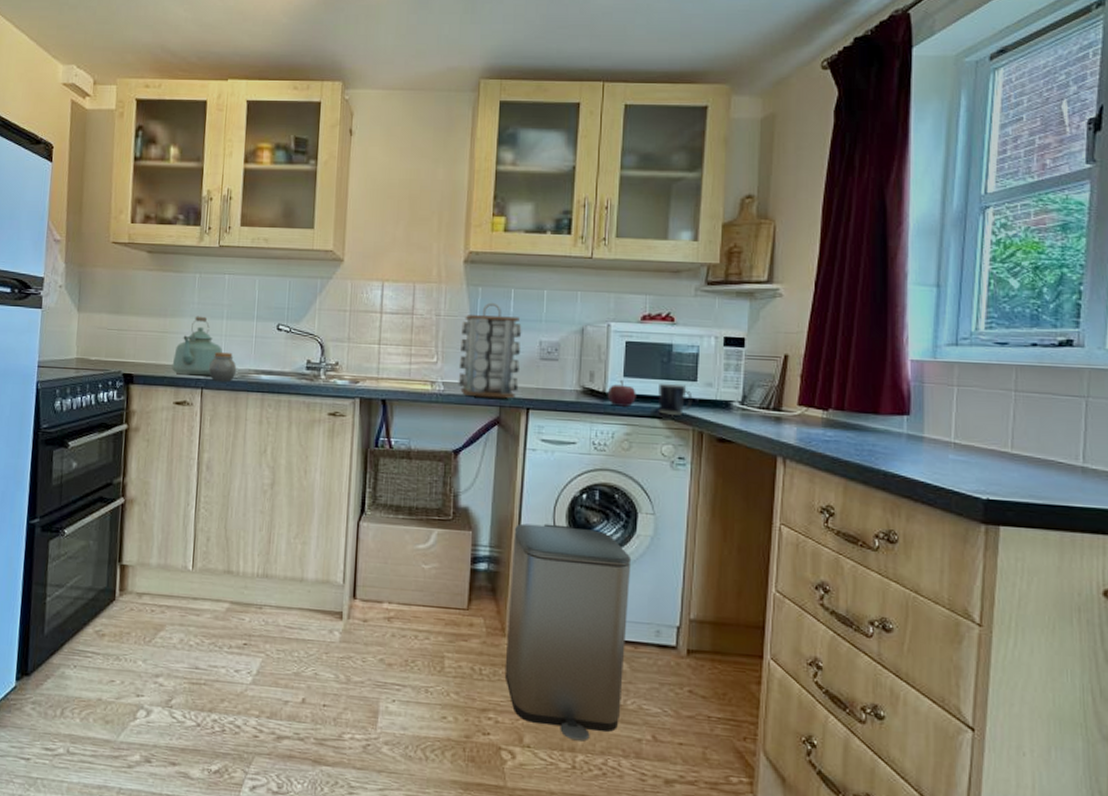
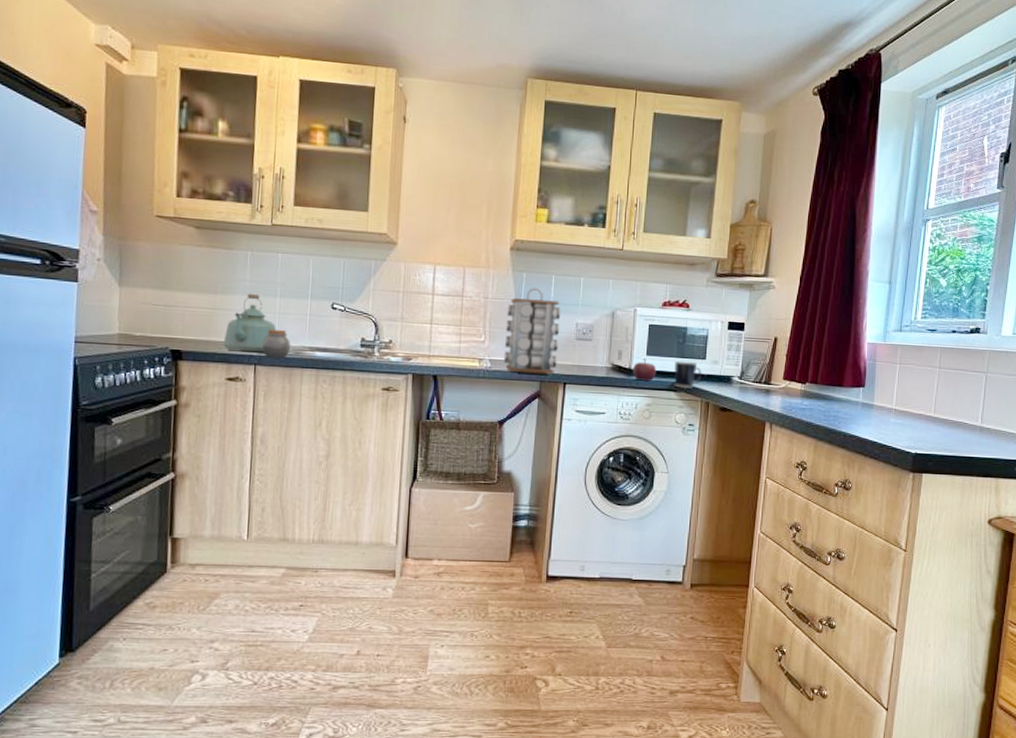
pedal bin: present [505,523,632,742] -> none [541,484,649,666]

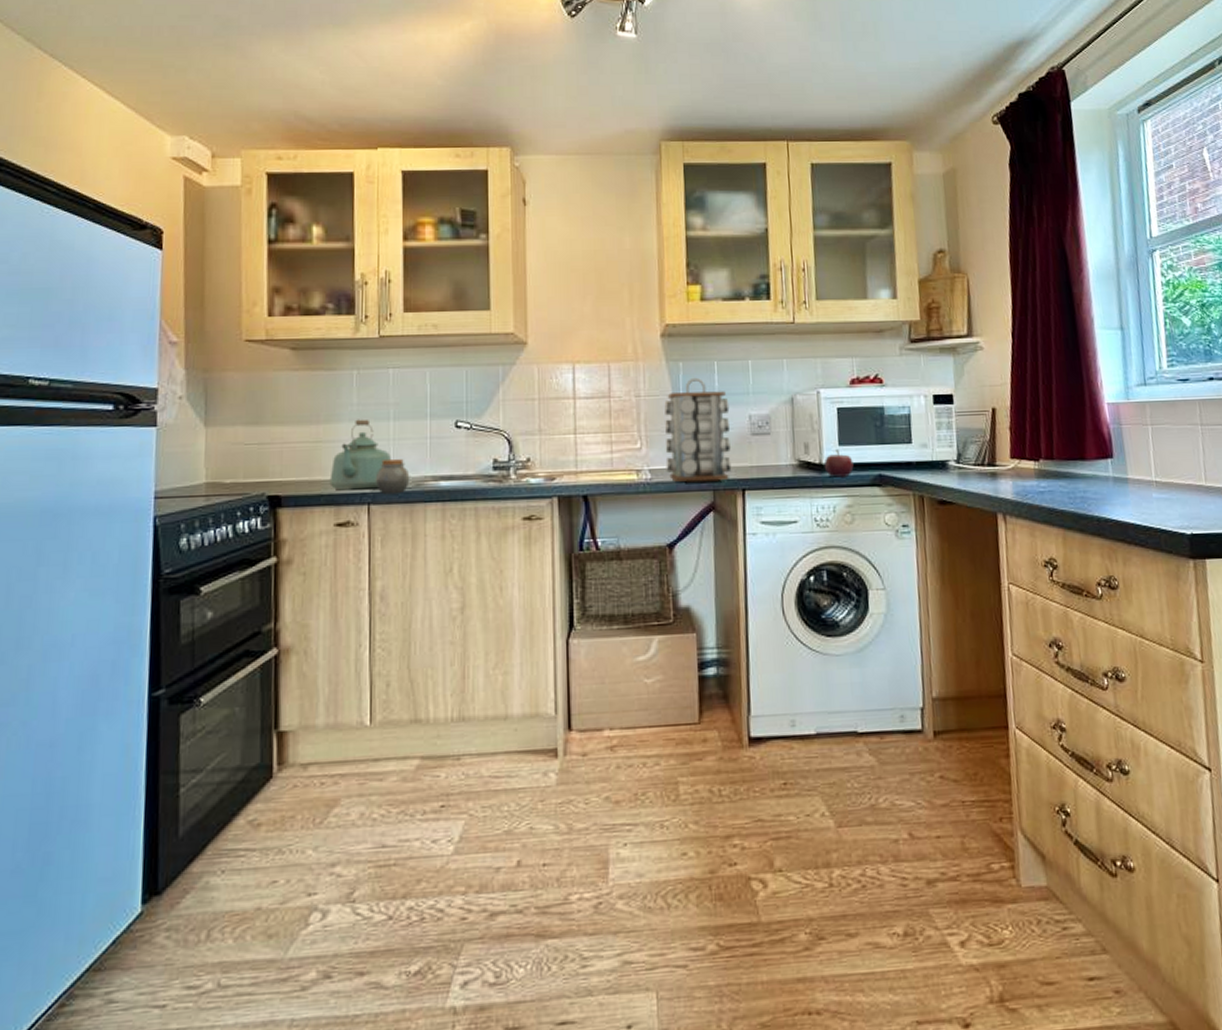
mug: present [673,360,702,389] -> none [874,447,910,483]

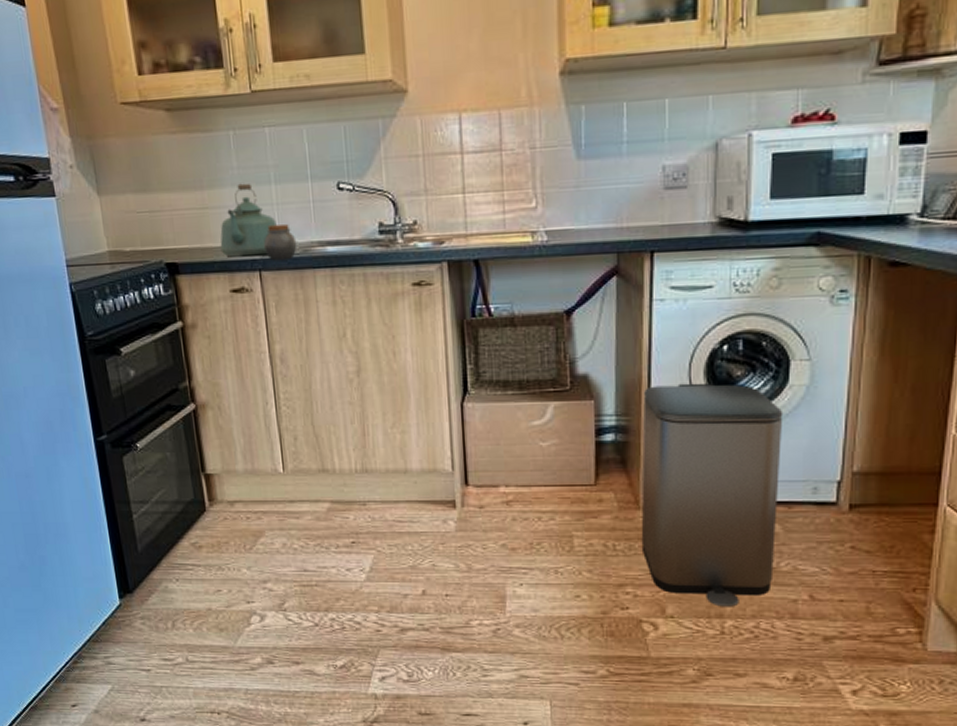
spice rack: present [664,377,732,483] -> none [562,122,640,245]
pedal bin: none [741,613,874,854] -> present [641,382,783,607]
fruit: present [823,450,854,478] -> none [749,204,787,237]

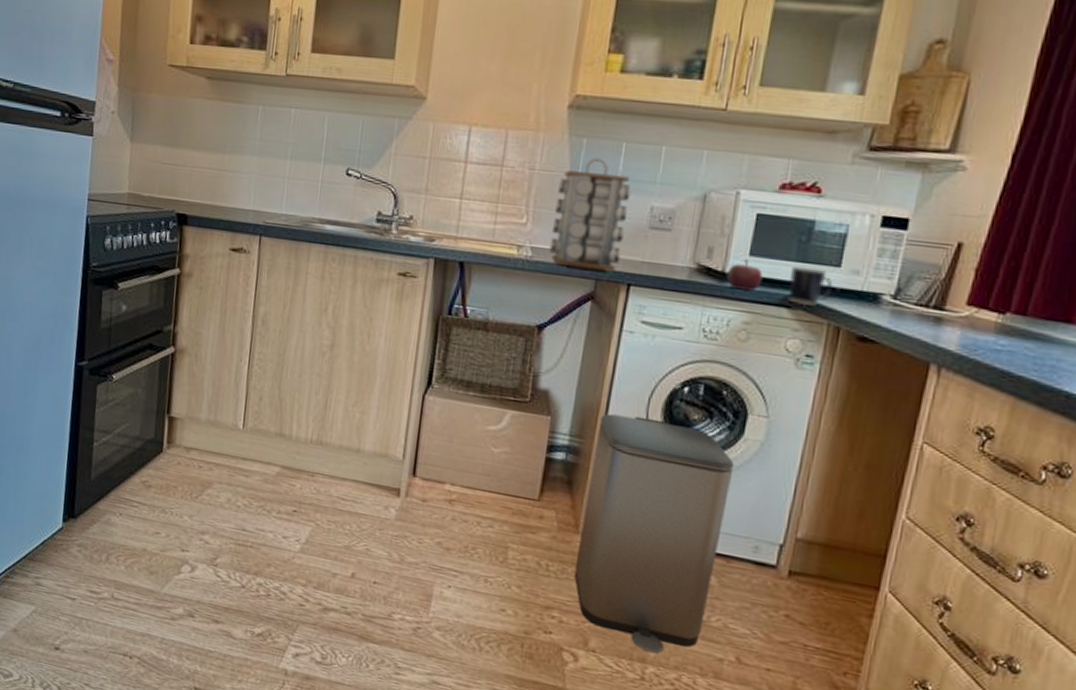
kettle: present [220,183,277,258] -> none [229,153,285,223]
jar: present [263,224,297,261] -> none [268,196,300,231]
spice rack: none [562,122,640,245] -> present [548,157,632,272]
fruit: none [749,204,787,237] -> present [726,260,763,291]
mug: none [813,200,859,241] -> present [788,265,833,307]

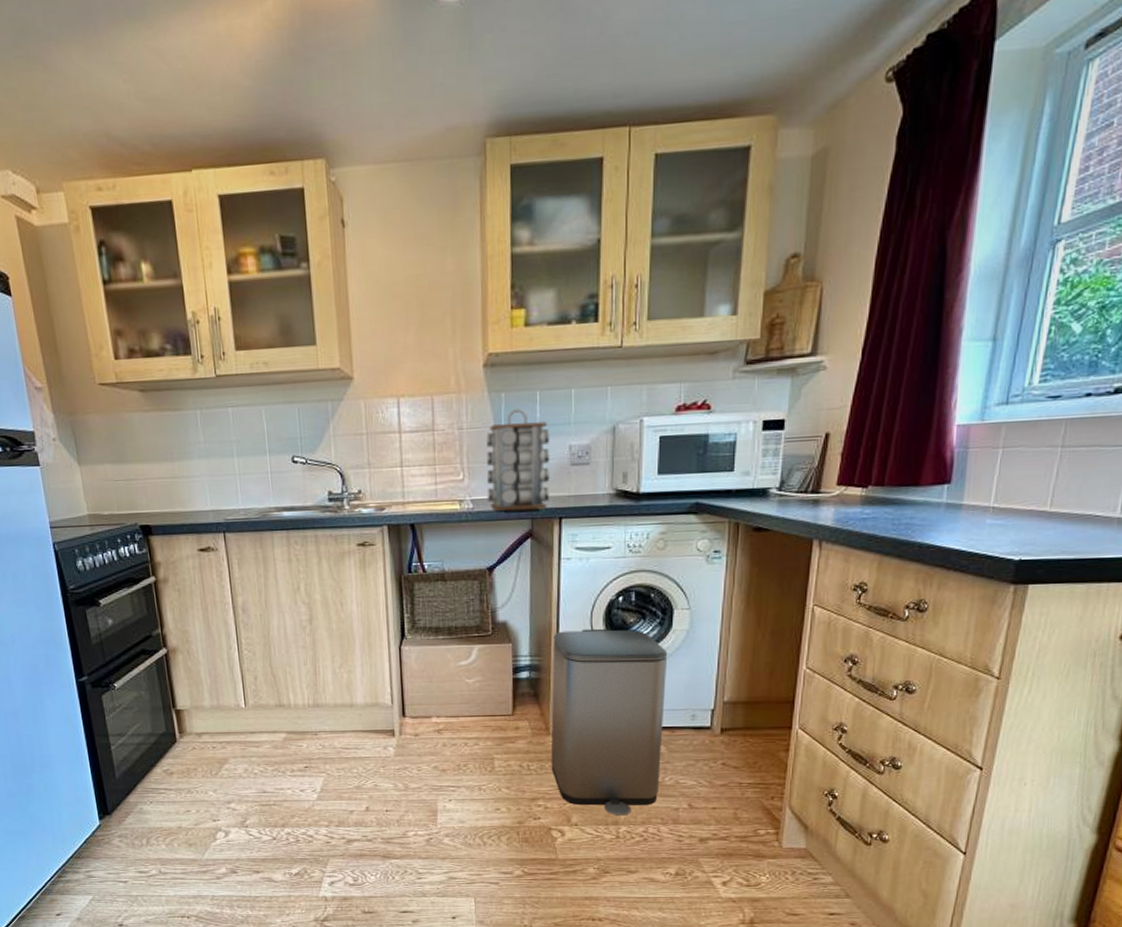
fruit: present [726,260,763,291] -> none [641,479,671,506]
mug: present [788,265,833,307] -> none [692,476,729,510]

